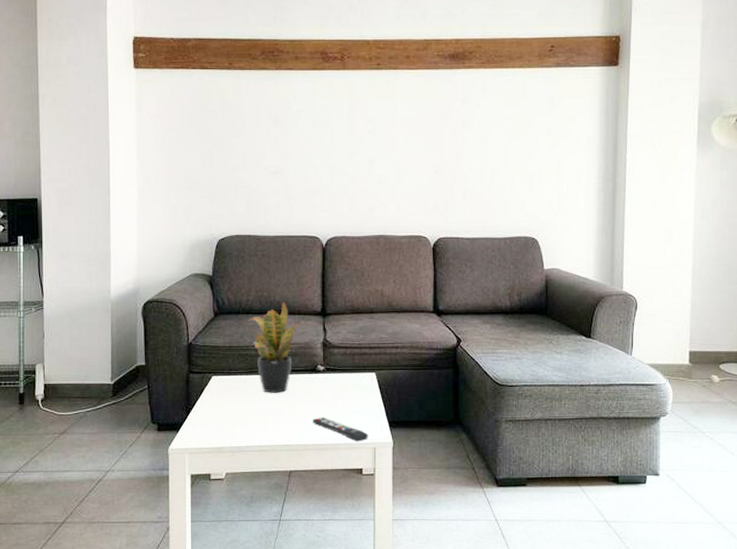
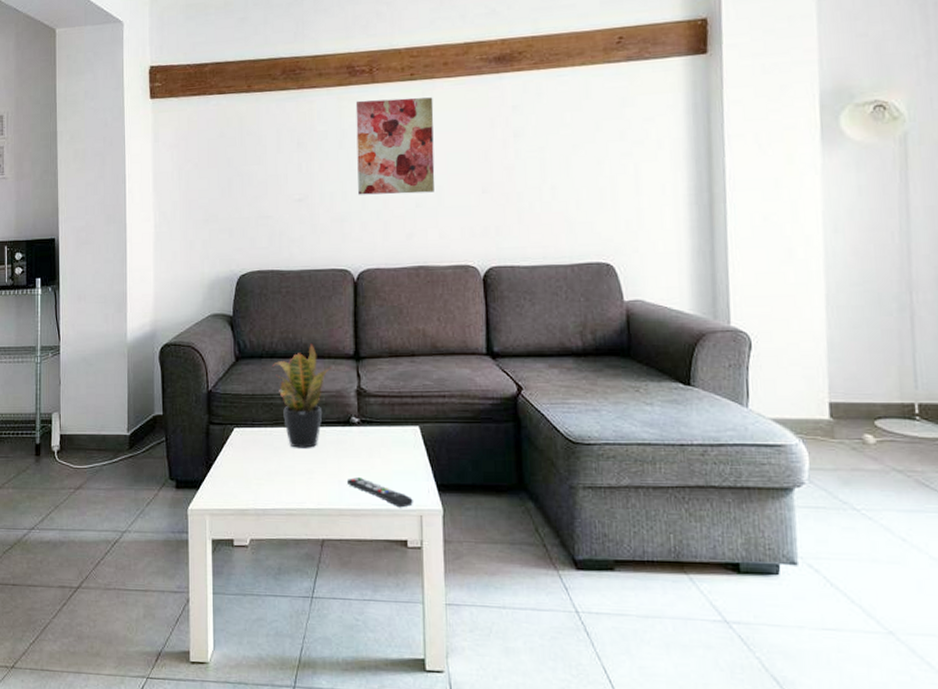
wall art: none [328,84,396,171] -> present [355,97,435,195]

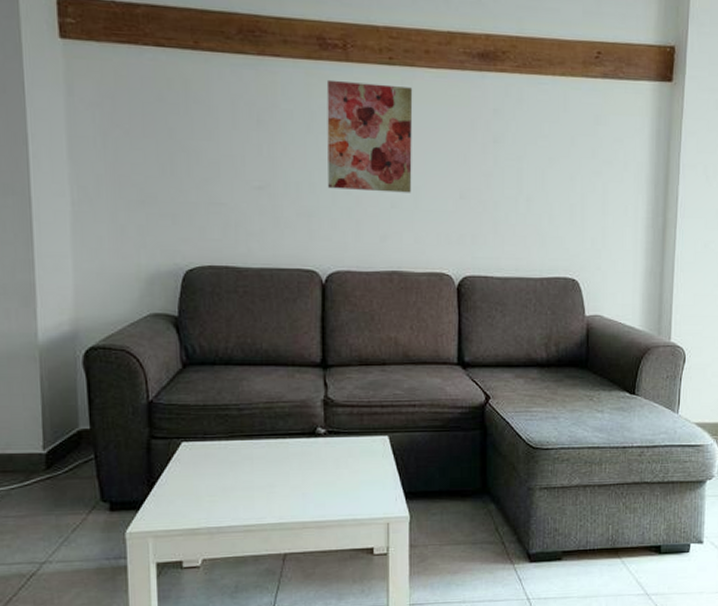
potted plant: present [272,343,332,448] -> none [227,350,296,462]
remote control: present [346,478,413,508] -> none [311,489,380,517]

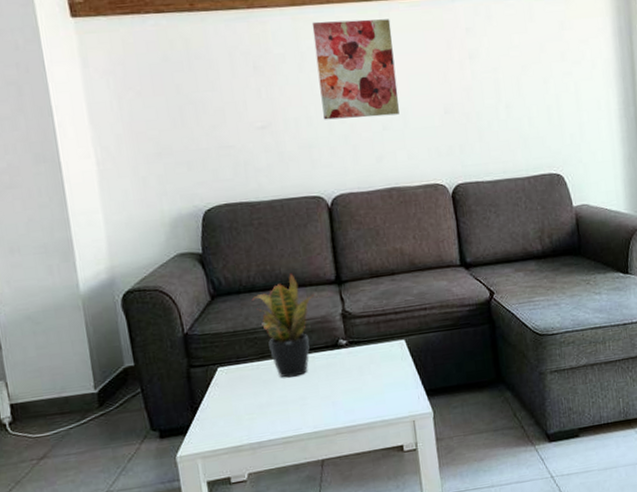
potted plant: none [227,350,296,462] -> present [251,273,315,378]

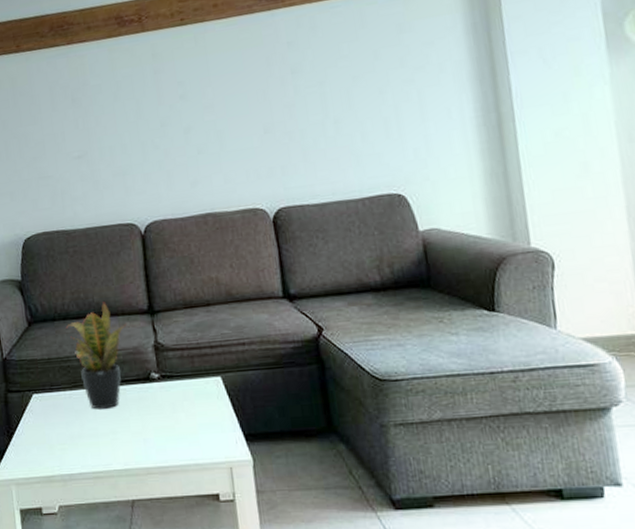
wall art: present [311,19,399,120] -> none [127,41,215,147]

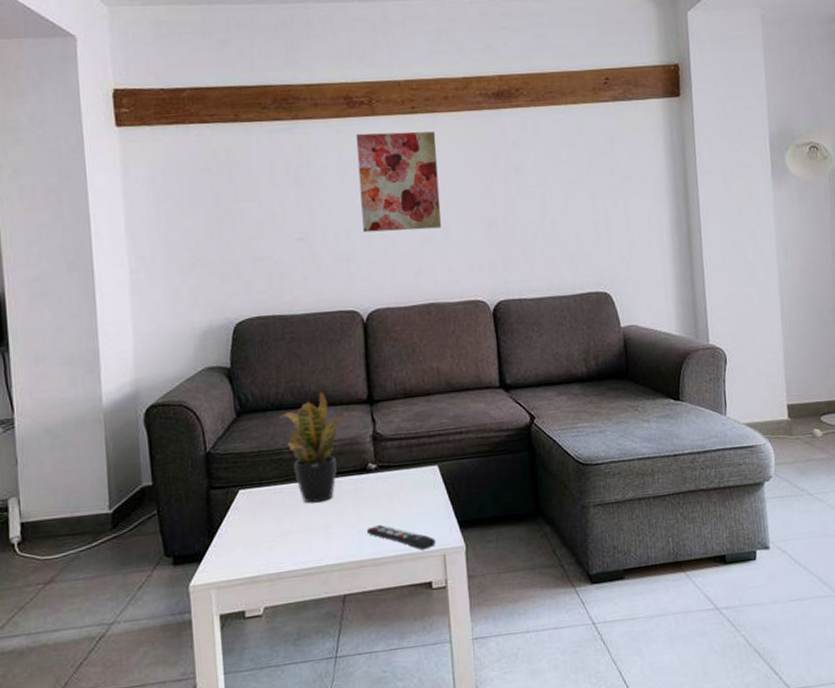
wall art: none [127,41,215,147] -> present [355,131,441,233]
remote control: none [151,434,222,461] -> present [366,525,436,550]

